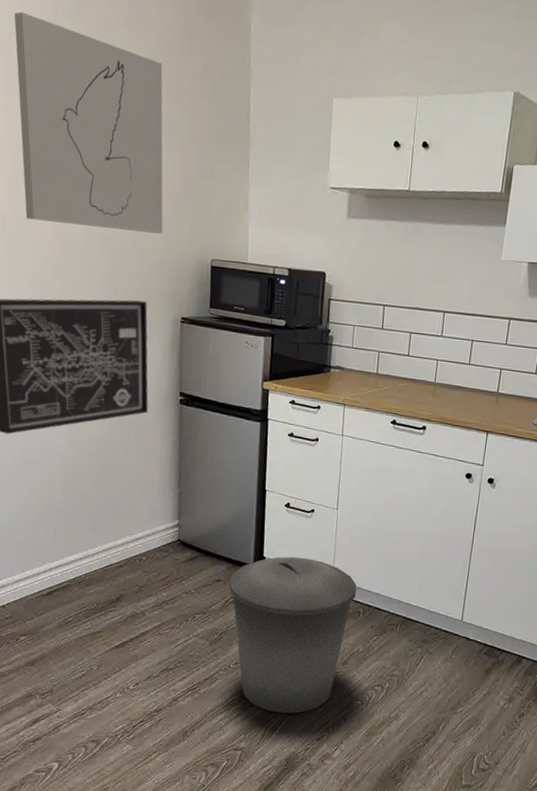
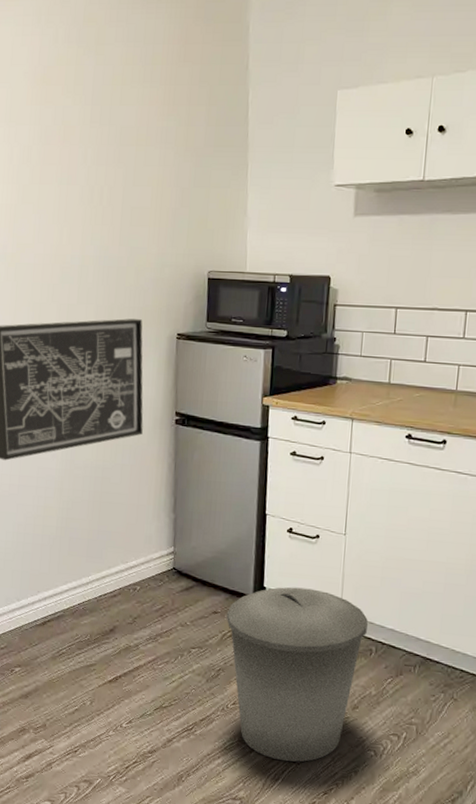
wall art: present [14,11,163,234] -> none [16,42,159,249]

